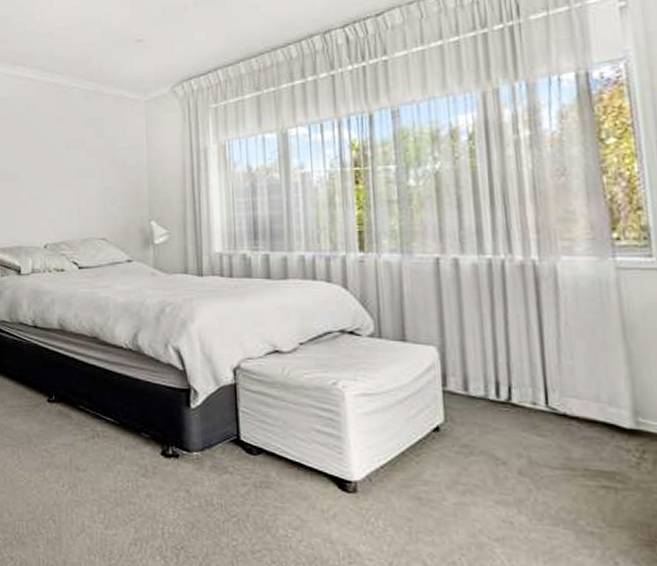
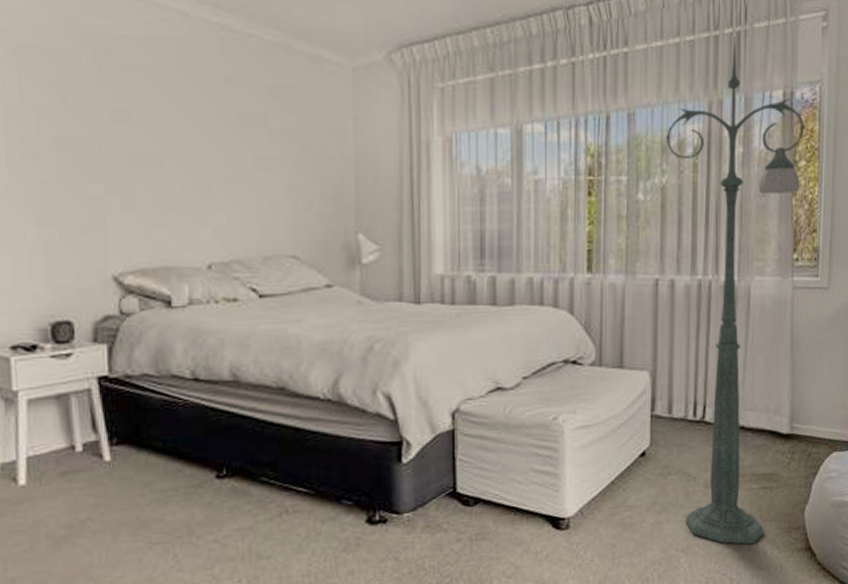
floor lamp: none [434,31,612,551] -> present [665,36,806,545]

